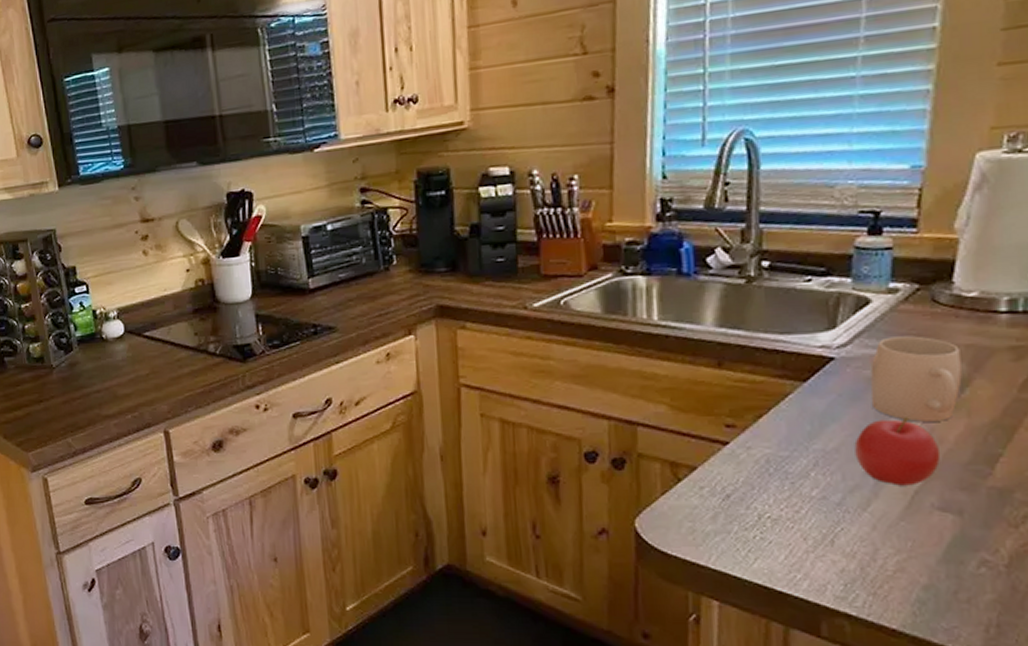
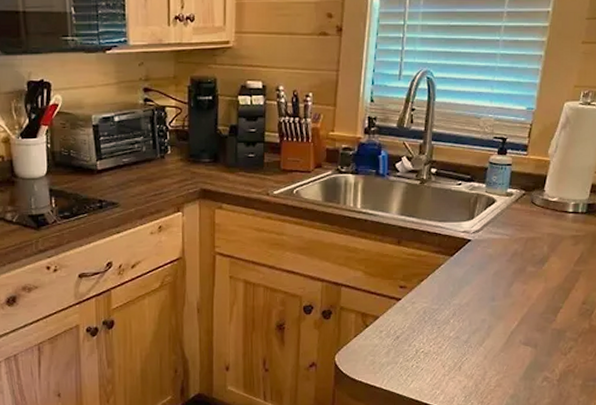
apple: present [854,417,941,486] -> none [478,282,528,329]
mug: present [870,336,962,422] -> none [490,226,544,285]

